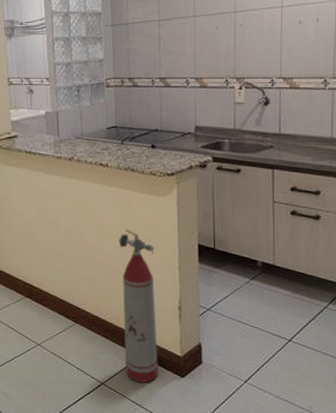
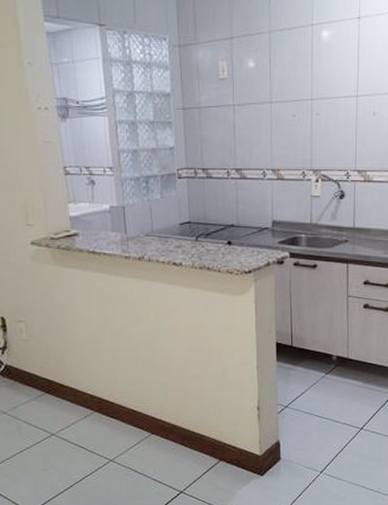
fire extinguisher: present [118,228,158,383] -> none [195,331,238,486]

